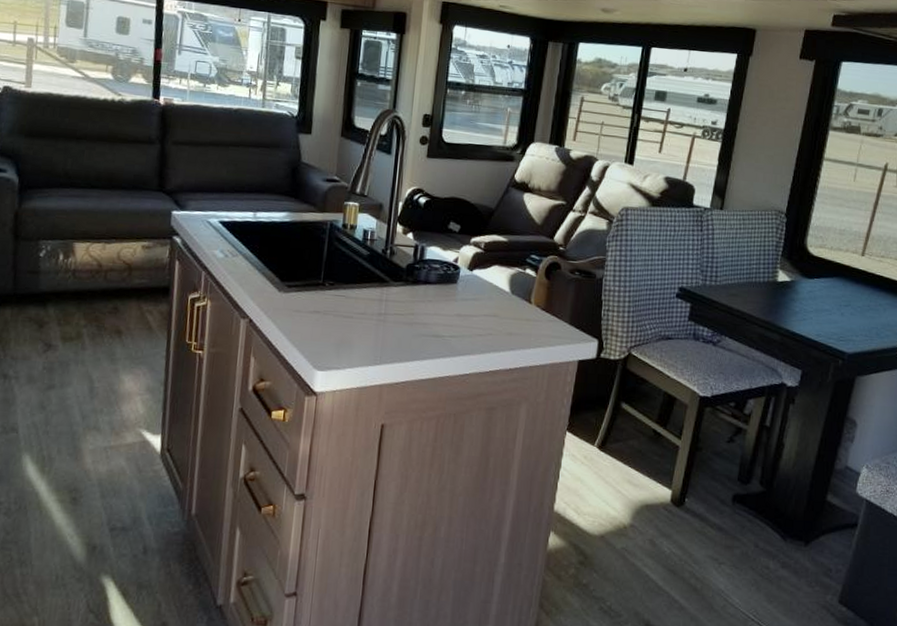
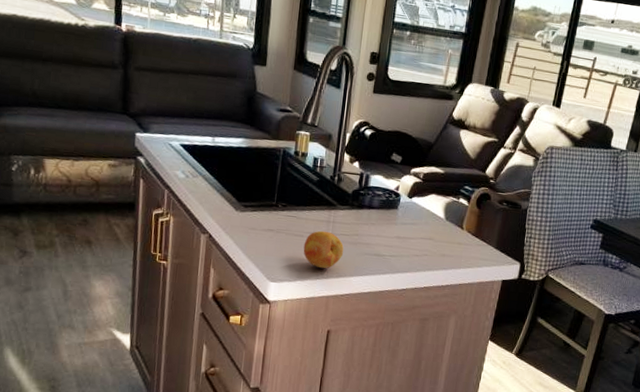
fruit: none [353,310,399,354] -> present [303,230,344,269]

